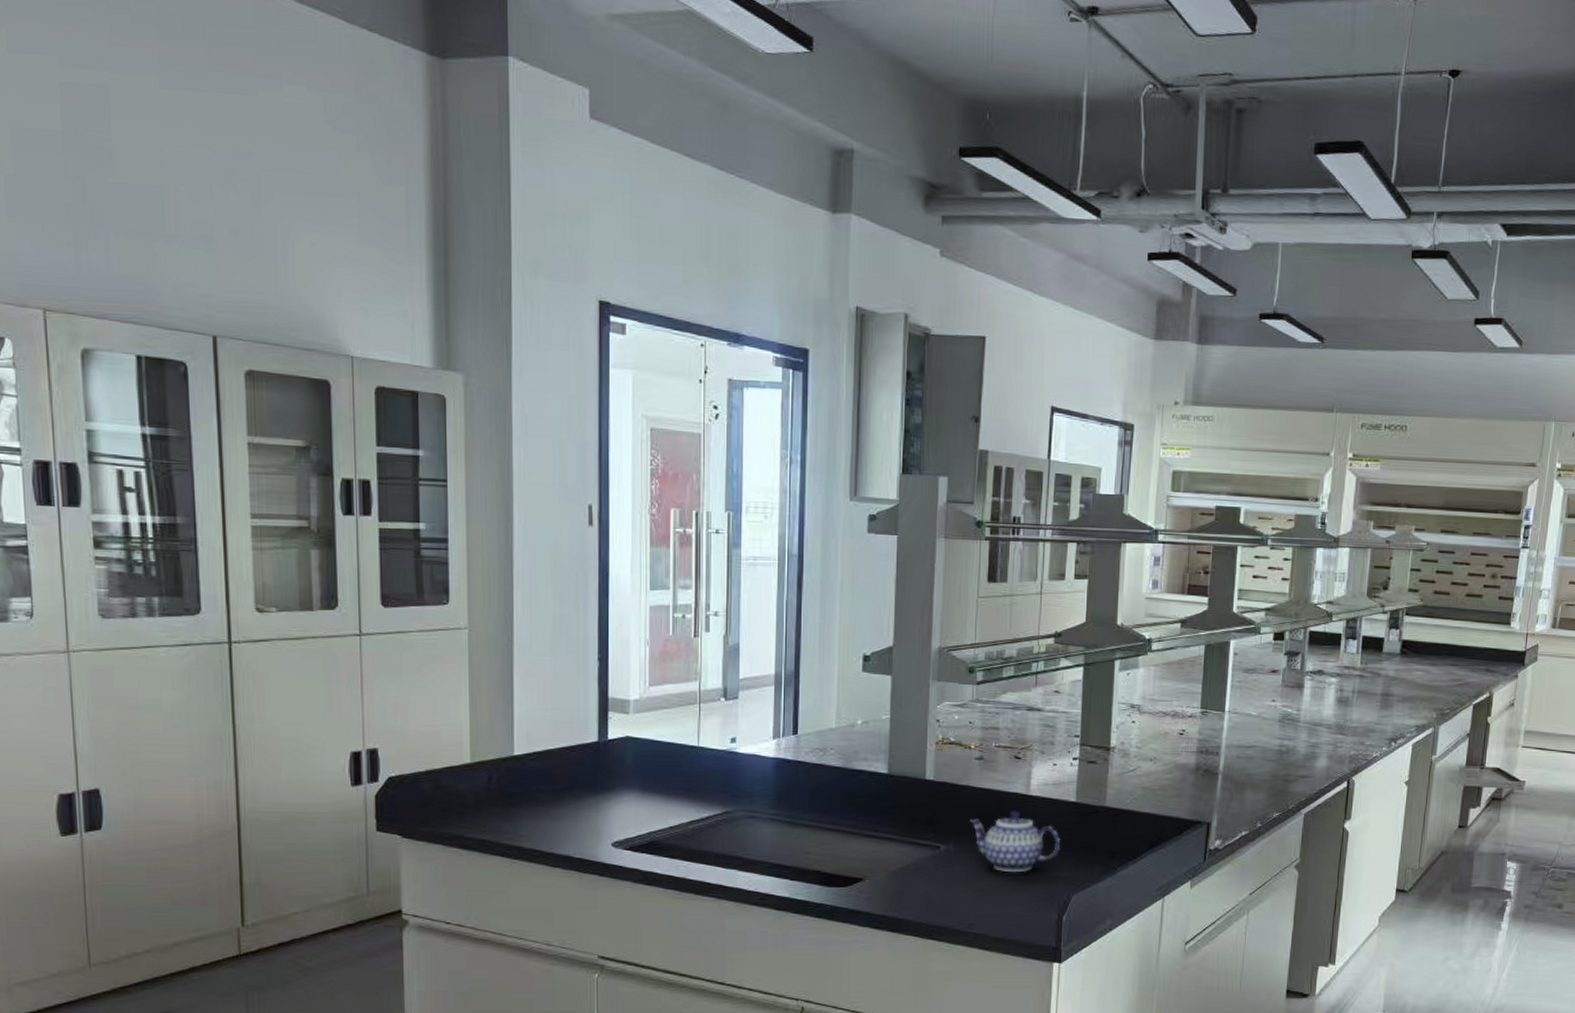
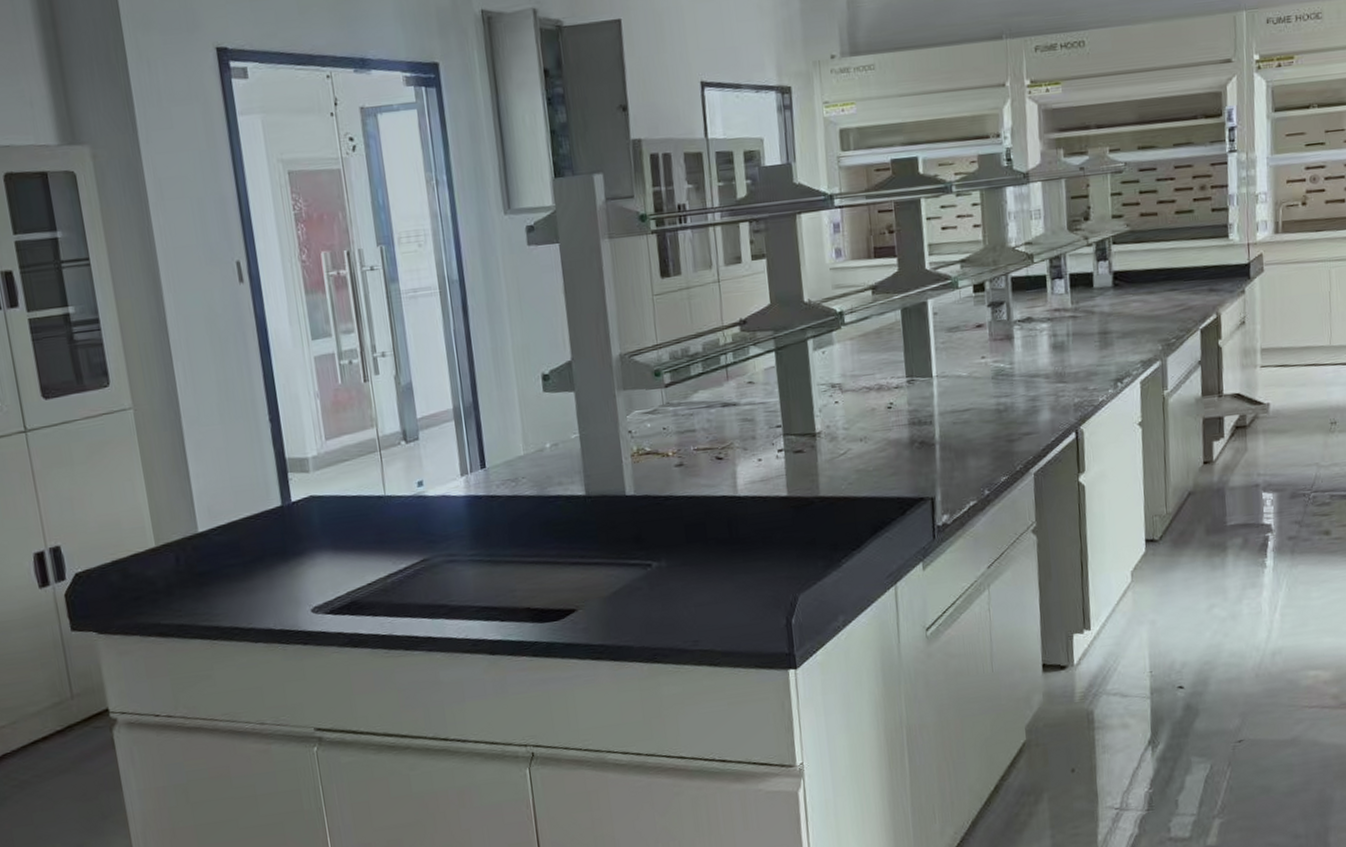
teapot: present [969,810,1061,873] -> none [678,514,779,581]

